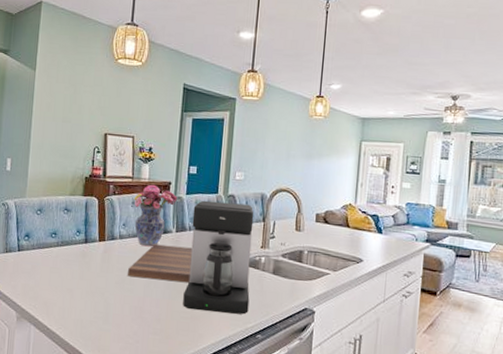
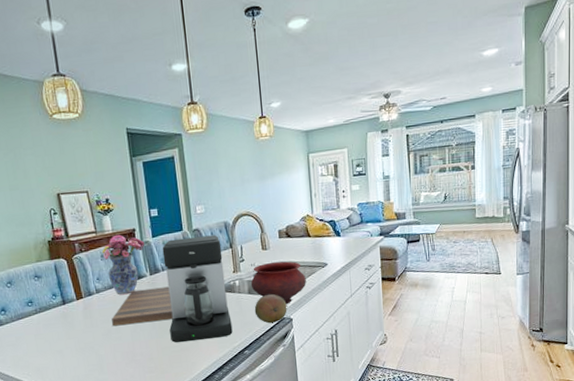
fruit: none [275,278,312,312] -> present [254,293,287,324]
bowl: none [276,245,337,295] -> present [250,261,306,305]

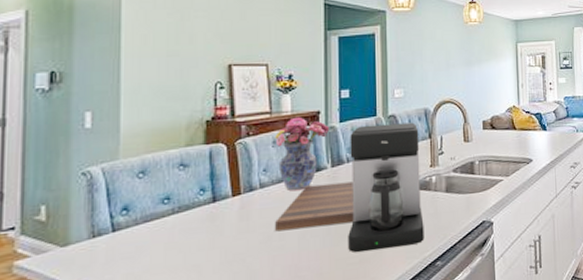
bowl: present [250,261,306,305] -> none [449,155,510,205]
fruit: present [254,293,287,324] -> none [451,192,488,228]

